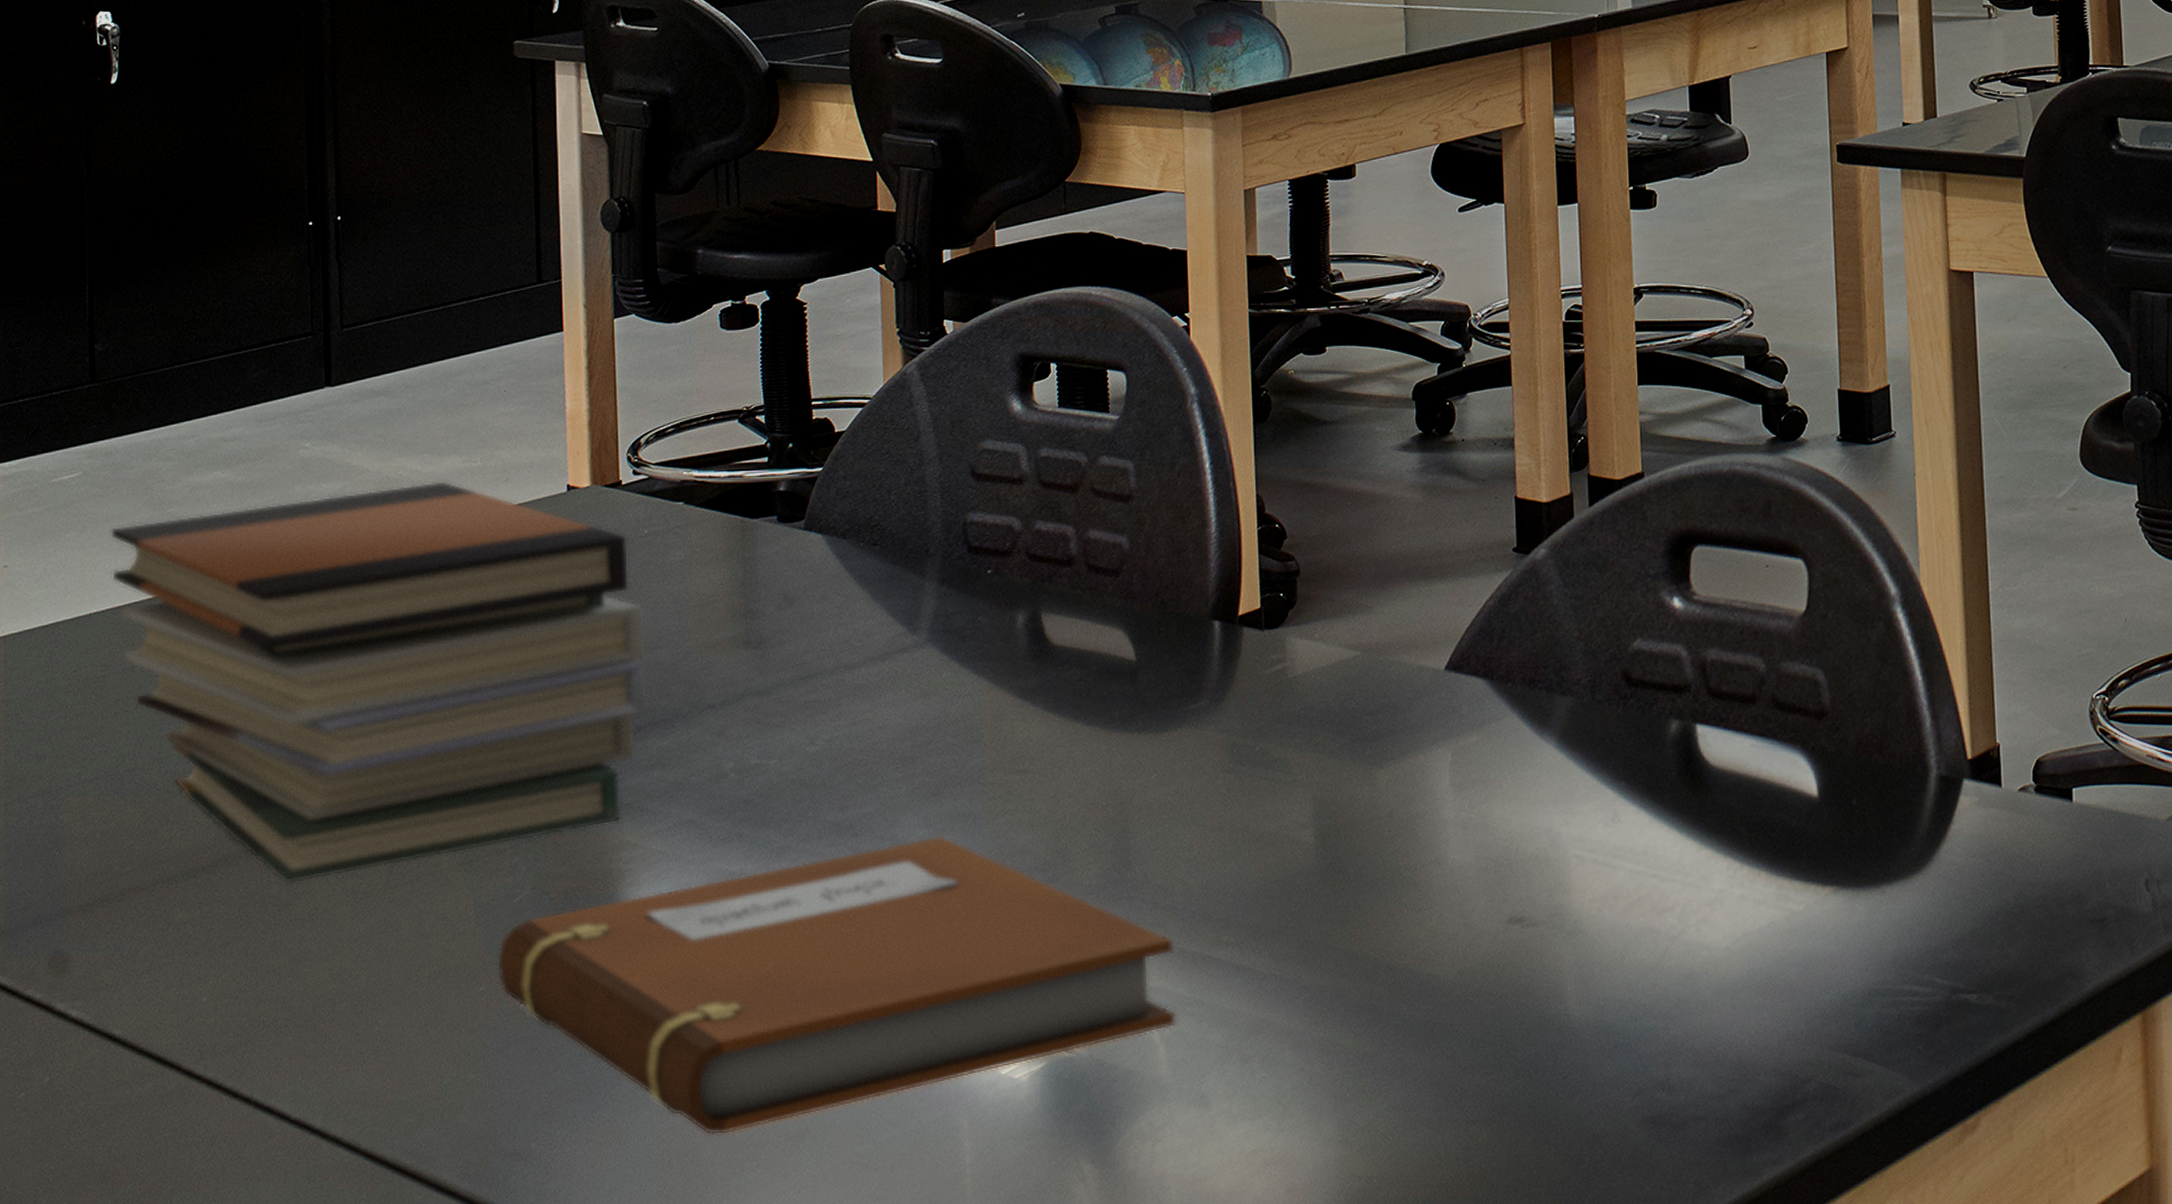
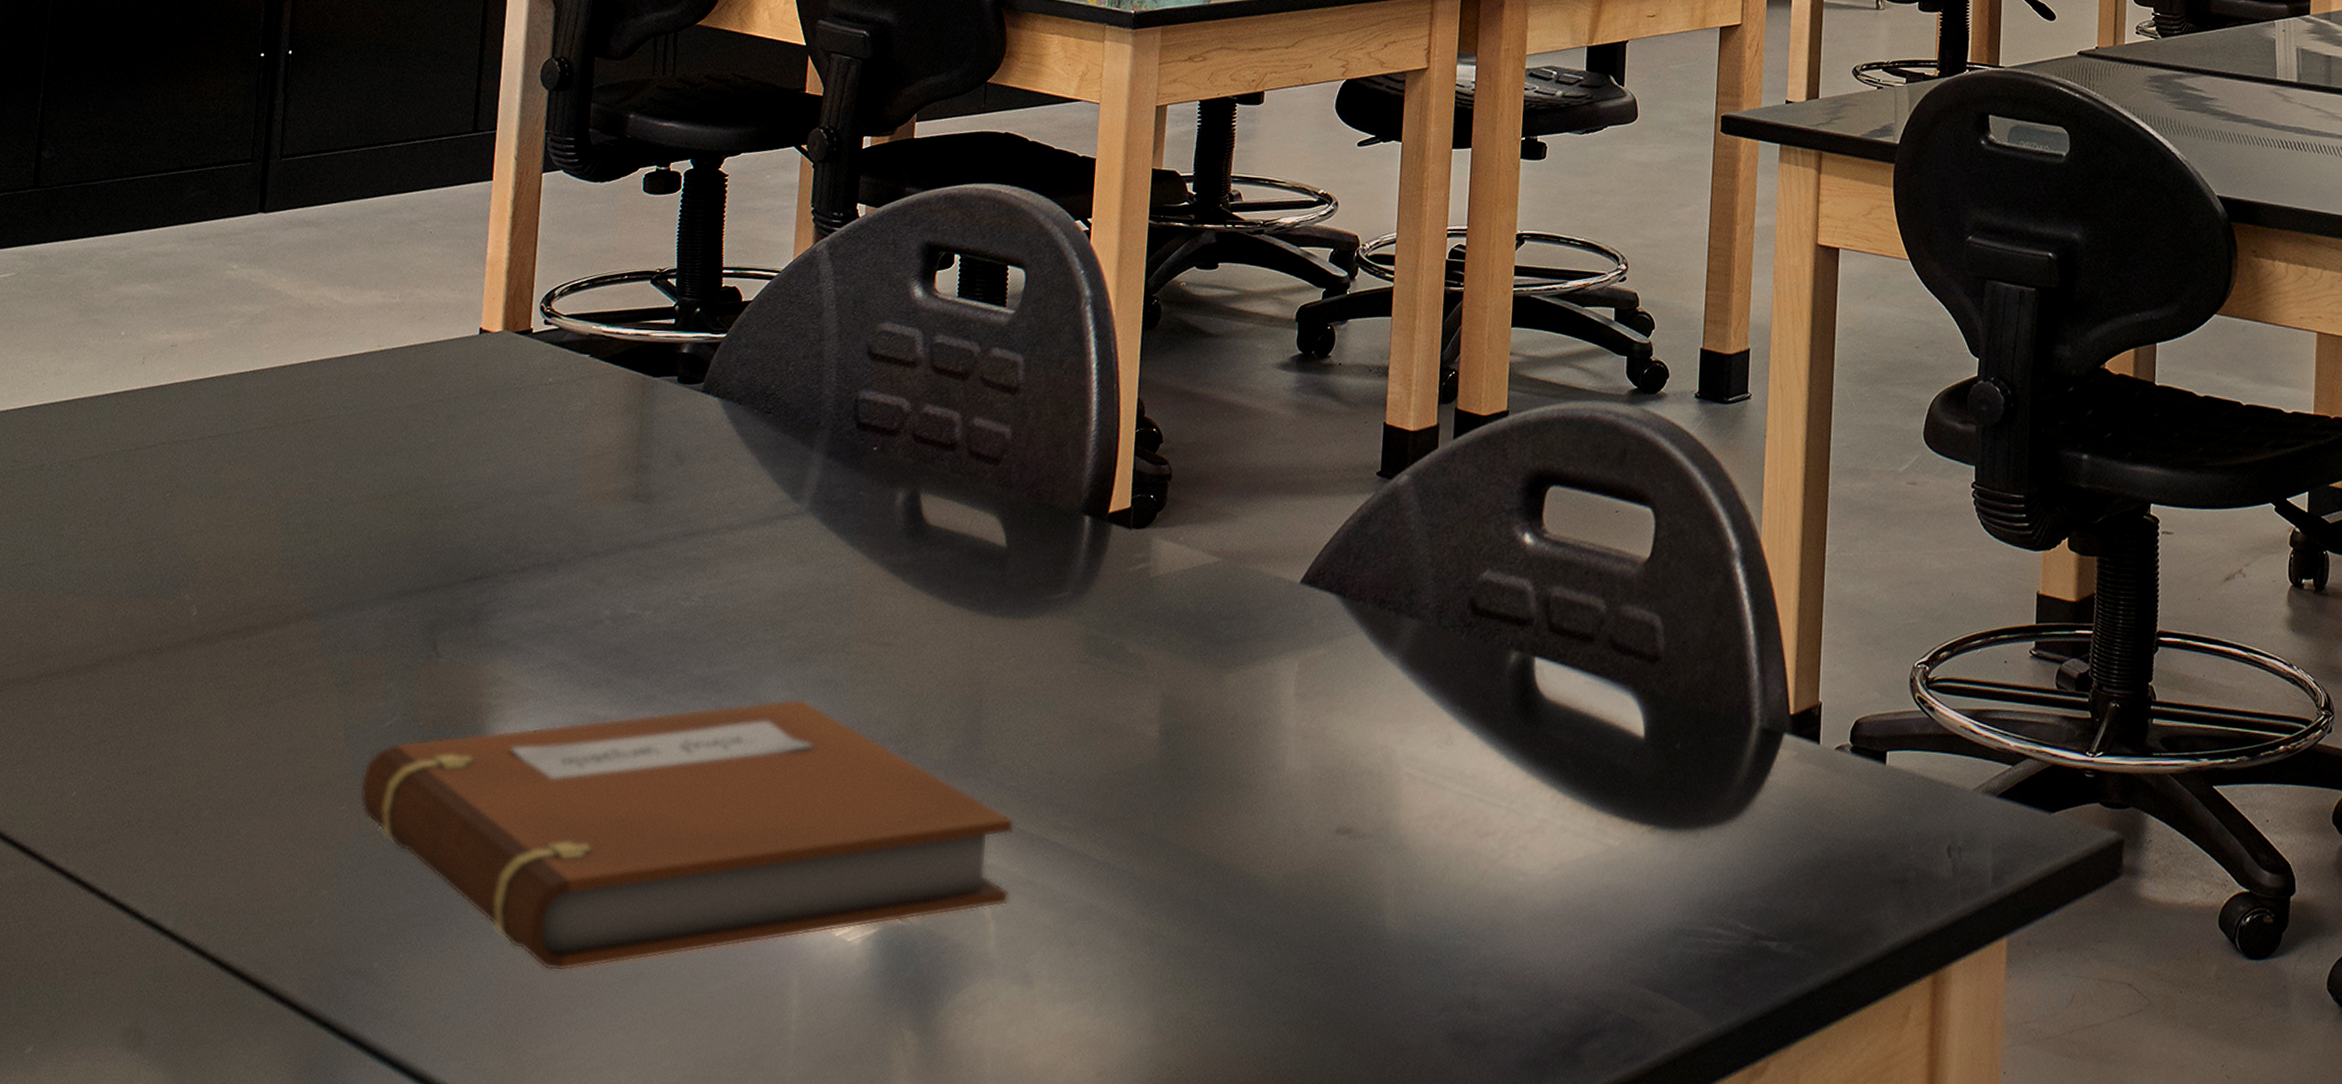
book stack: present [110,480,647,885] -> none [31,312,540,690]

